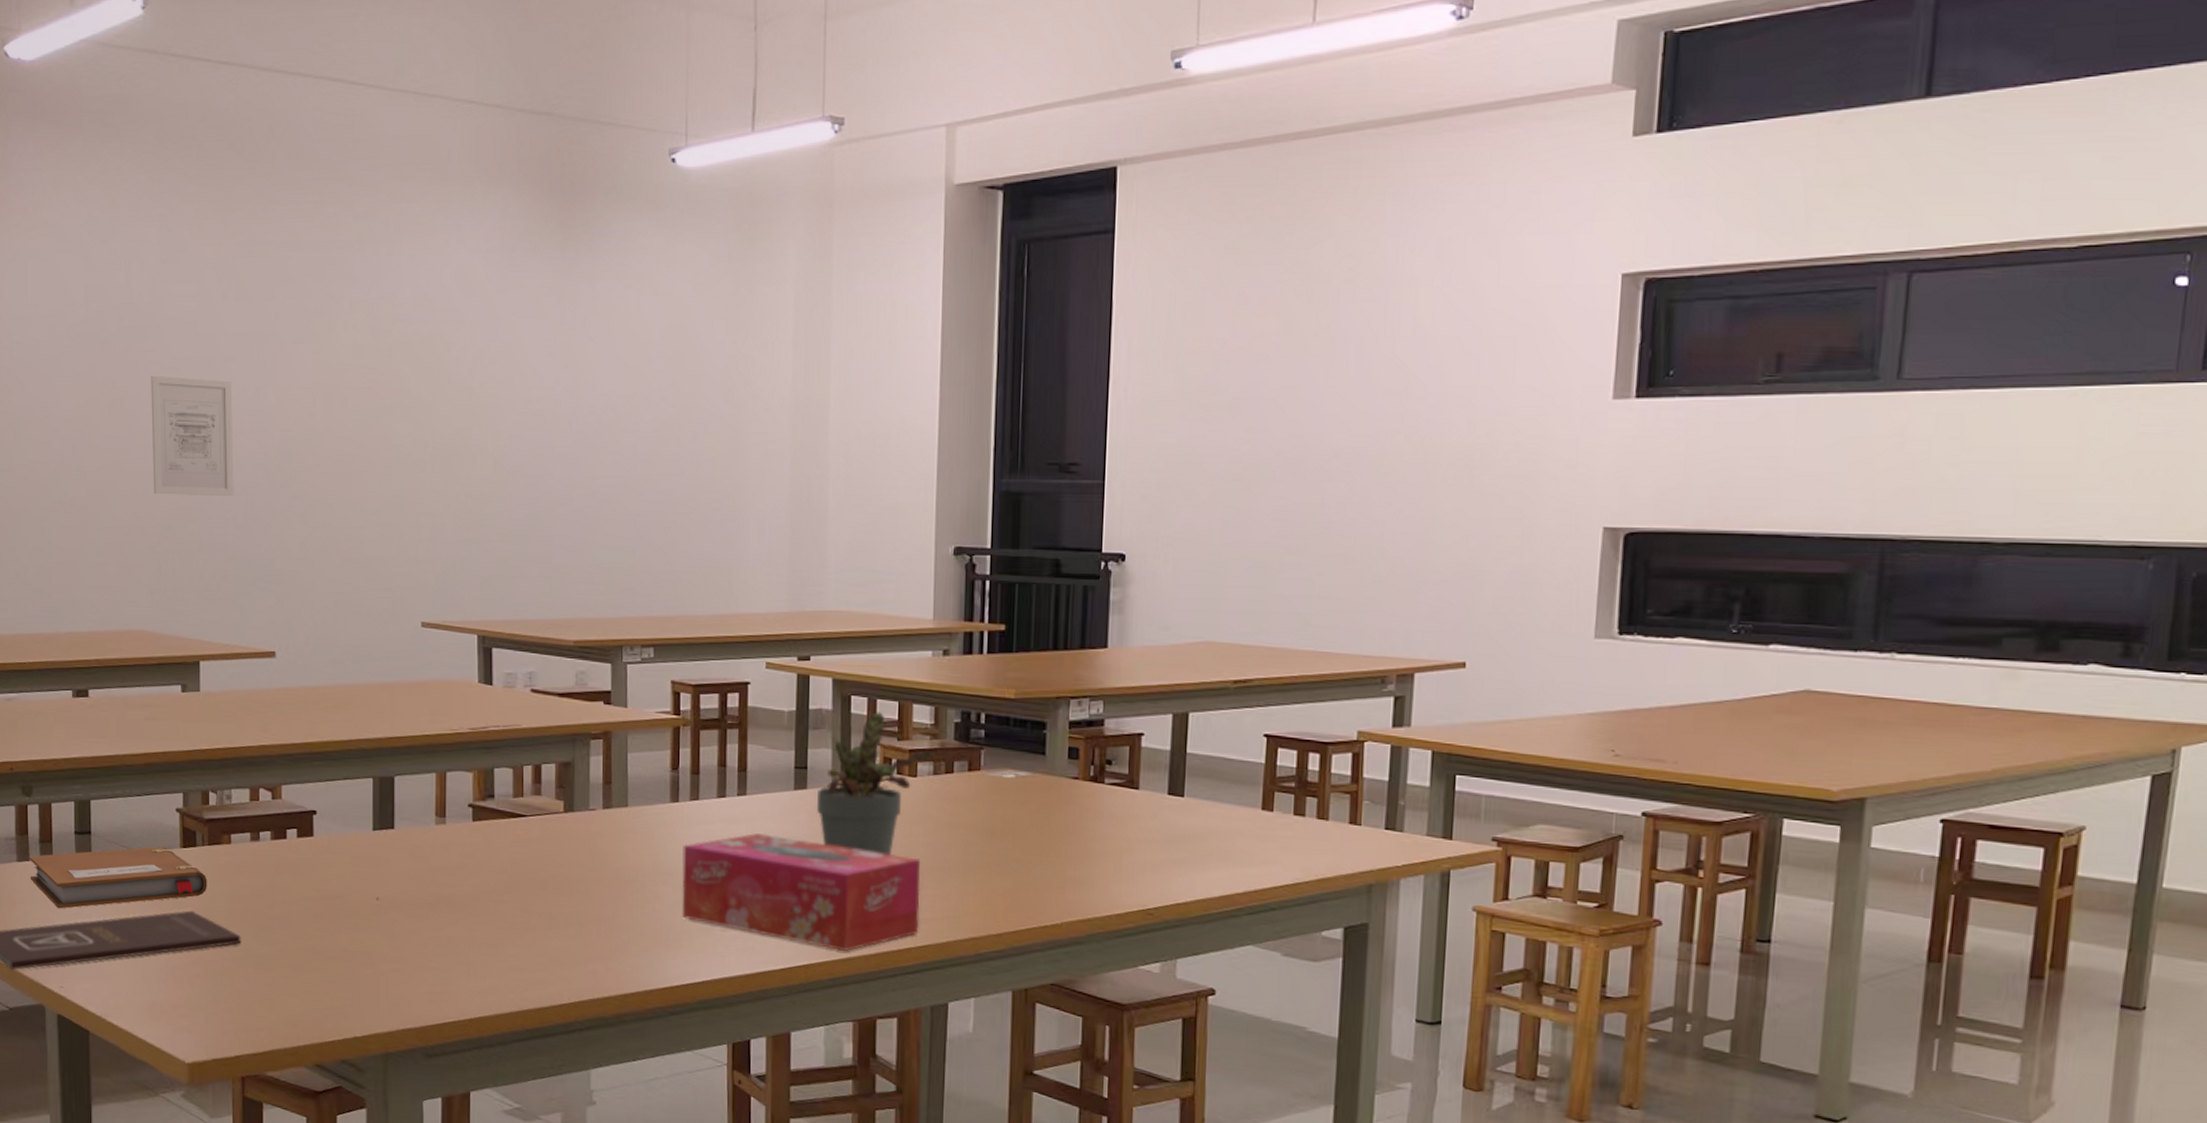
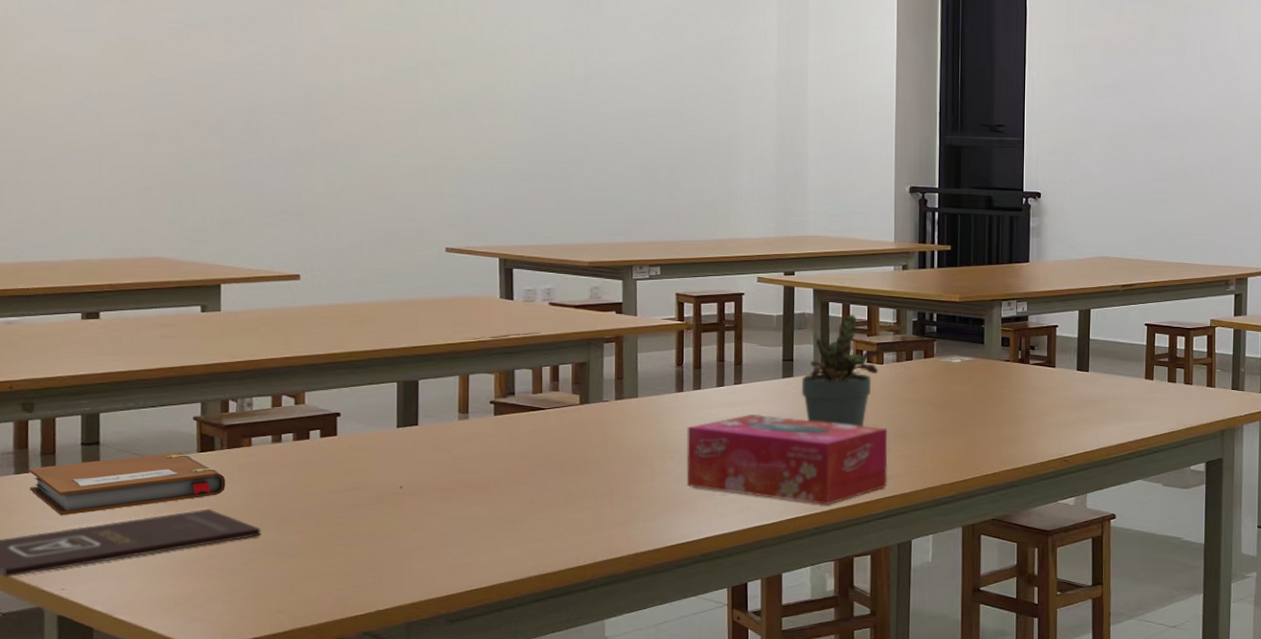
wall art: present [151,376,234,496] -> none [173,32,259,139]

